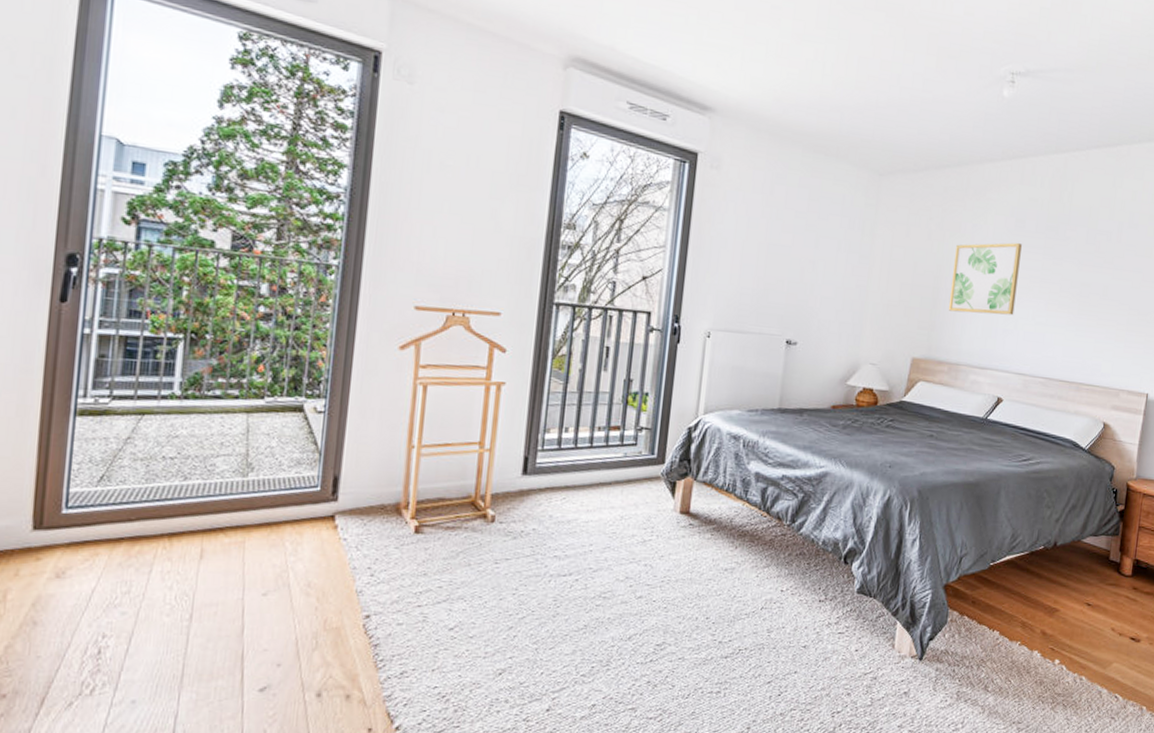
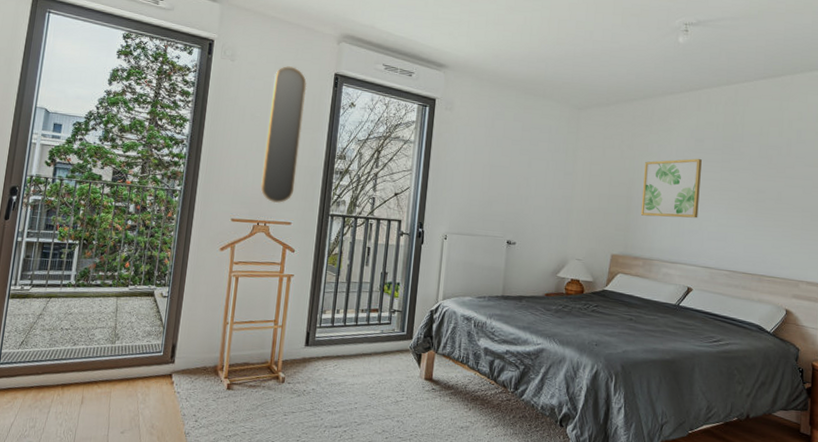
home mirror: none [456,96,521,287] -> present [260,66,307,204]

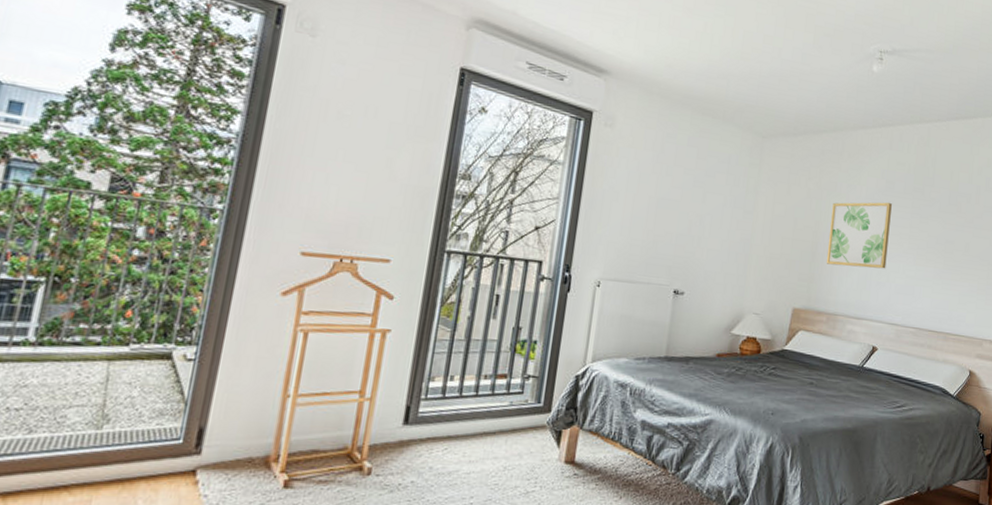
home mirror: present [260,66,307,204] -> none [347,51,421,234]

